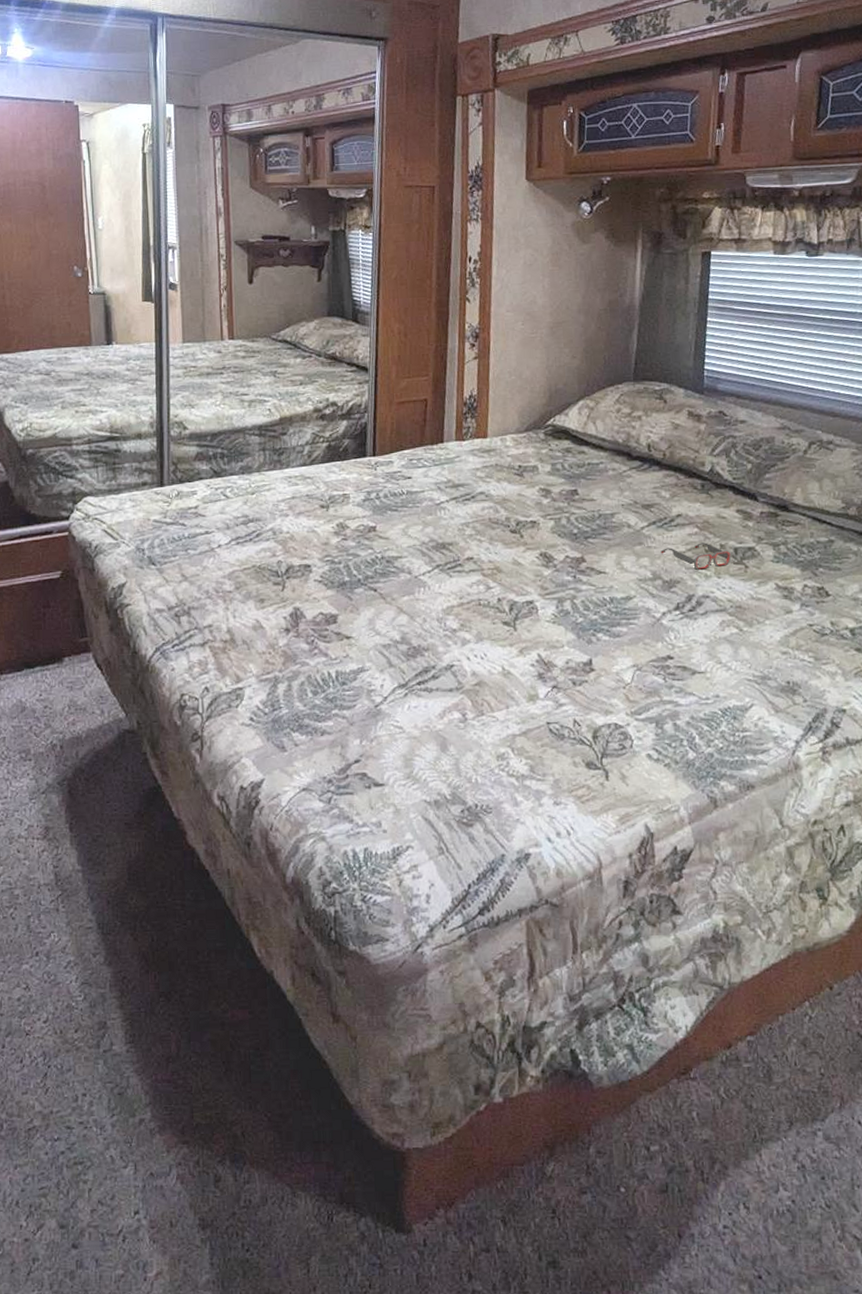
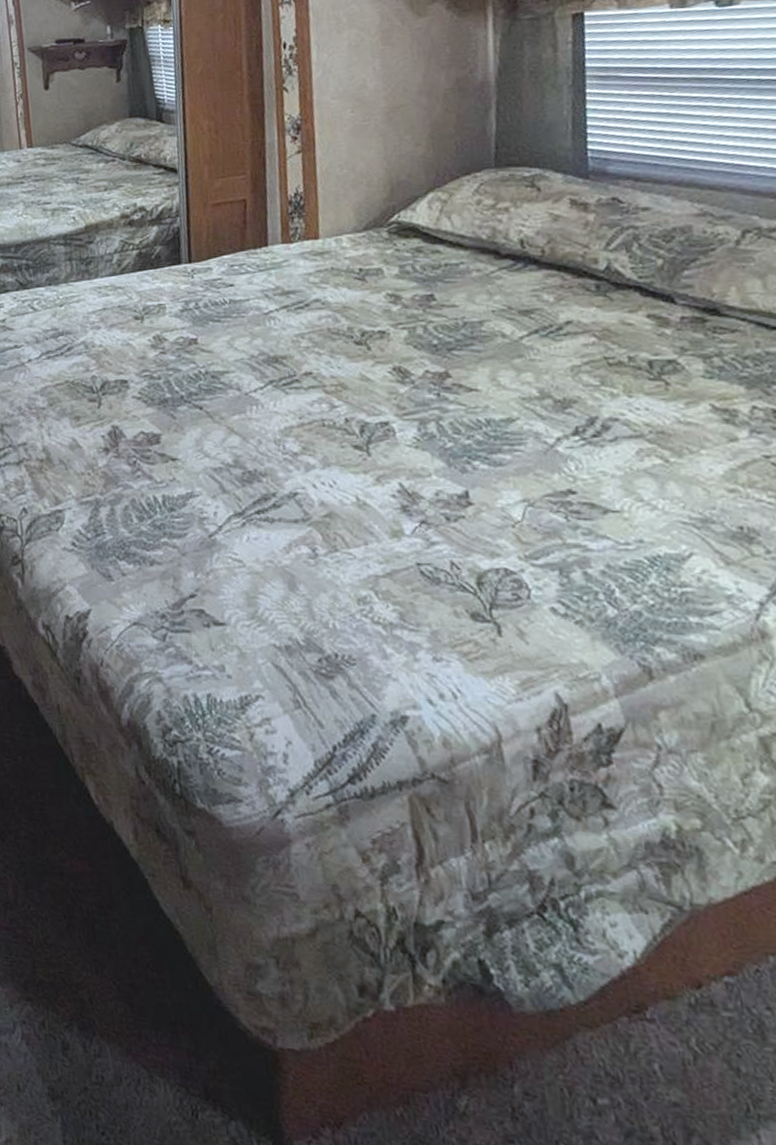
spectacles: present [660,542,732,571] -> none [547,354,645,388]

